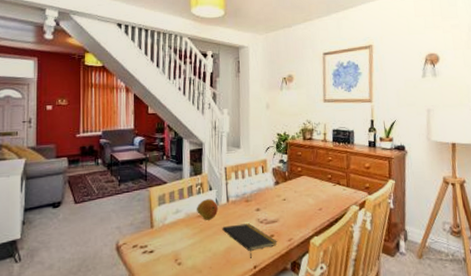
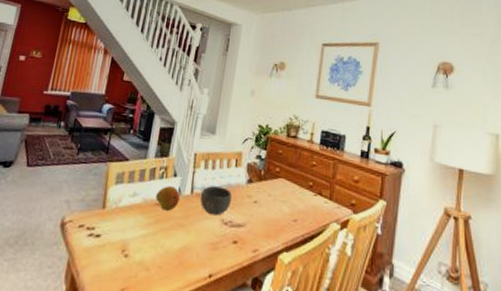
notepad: present [222,223,278,258] -> none [180,221,240,265]
bowl: none [235,192,263,217] -> present [200,186,232,216]

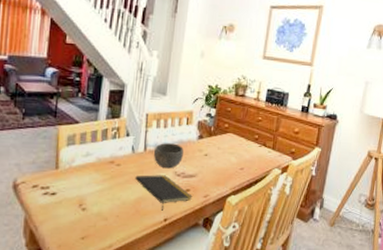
fruit: present [156,186,181,211] -> none [110,145,134,167]
notepad: none [180,221,240,265] -> present [135,175,193,211]

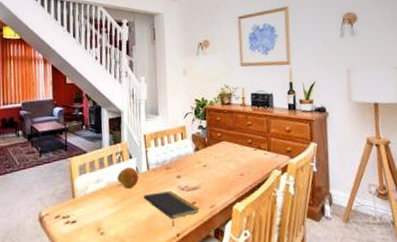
fruit: none [110,145,134,167] -> present [117,167,139,189]
bowl: present [153,143,184,169] -> none [156,159,184,184]

